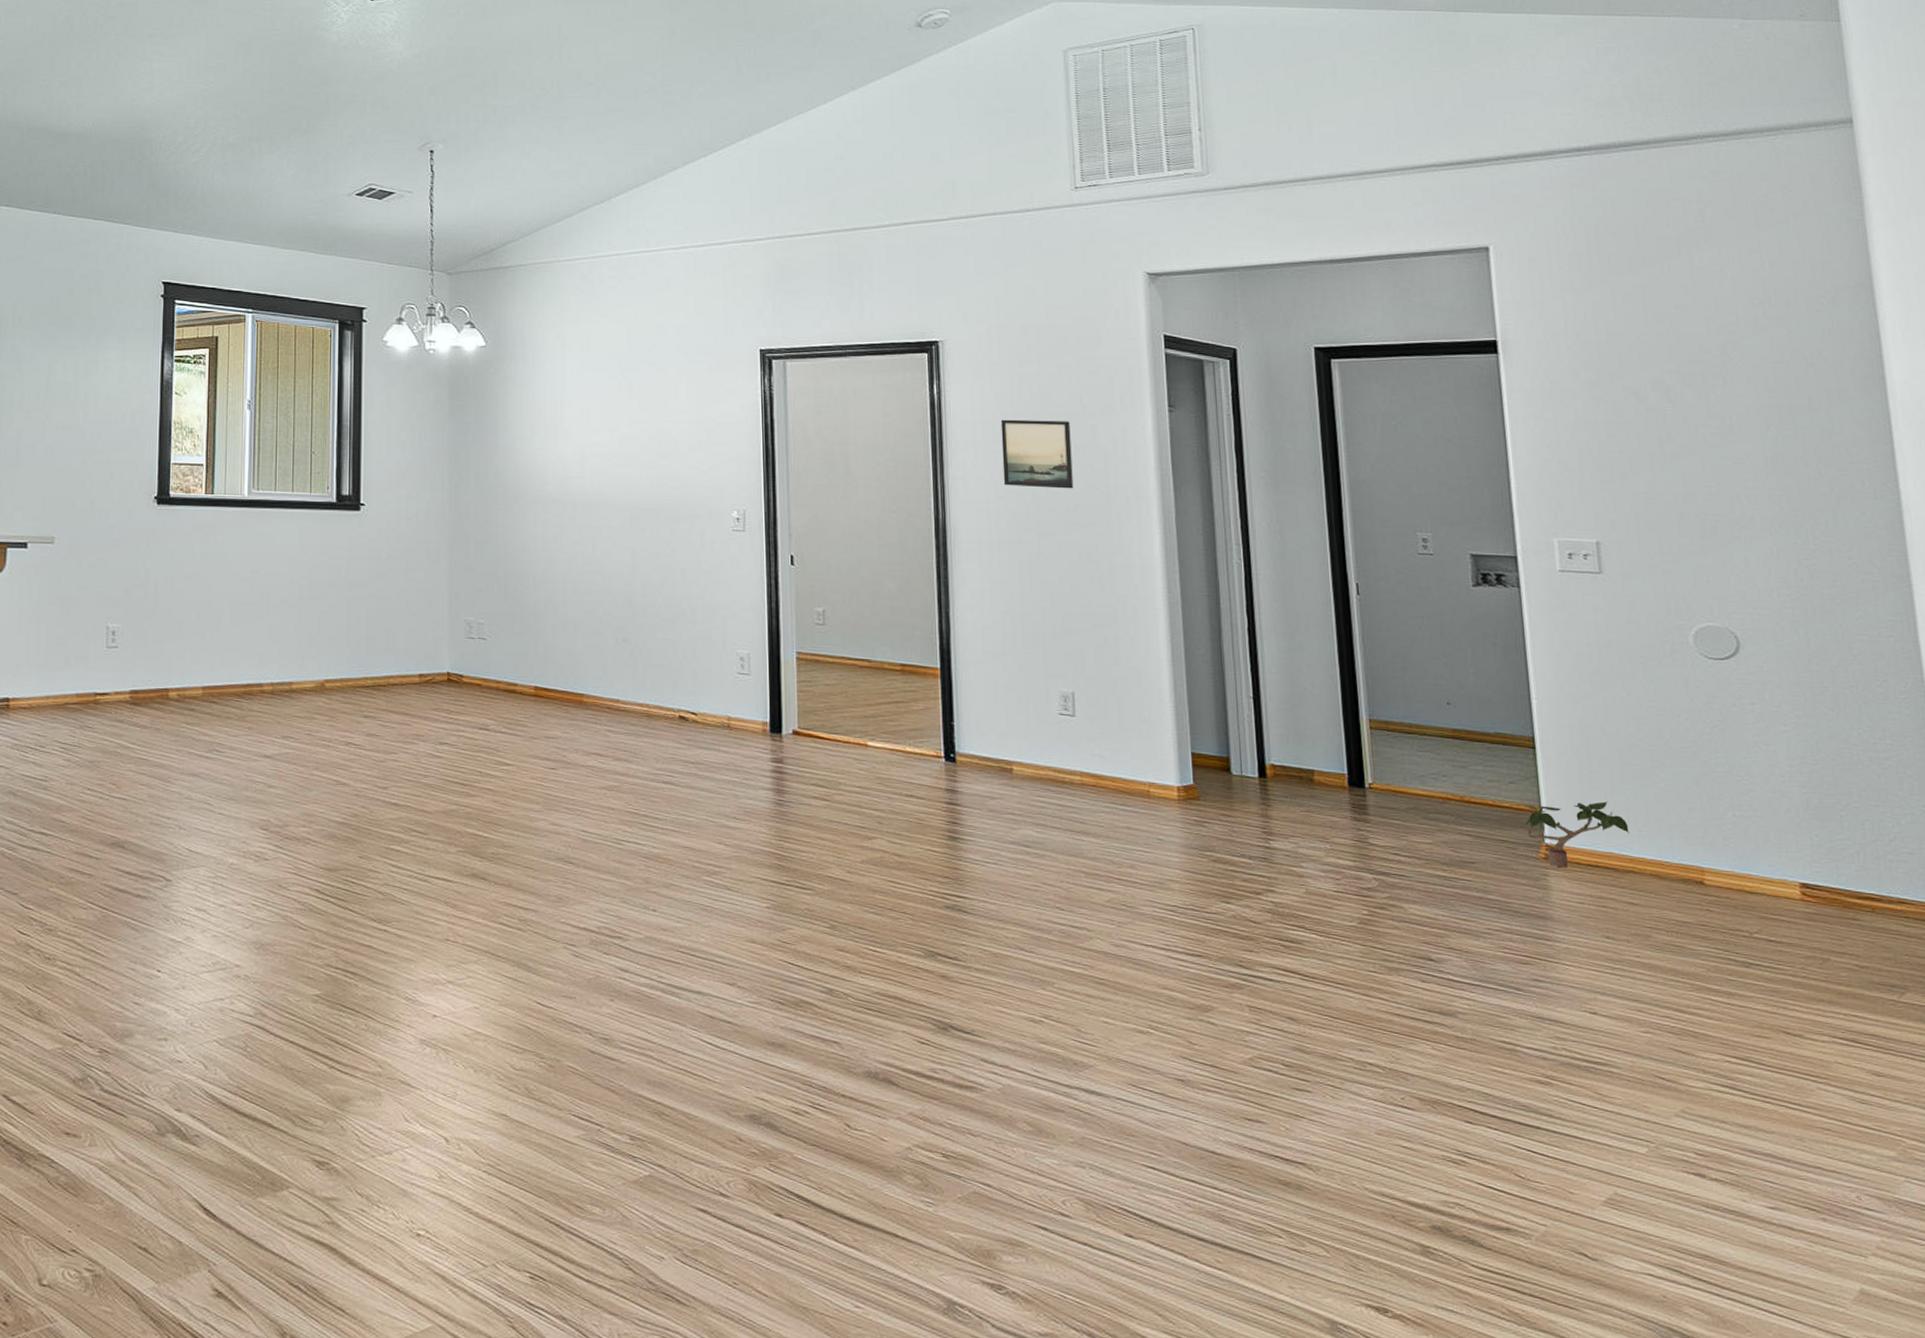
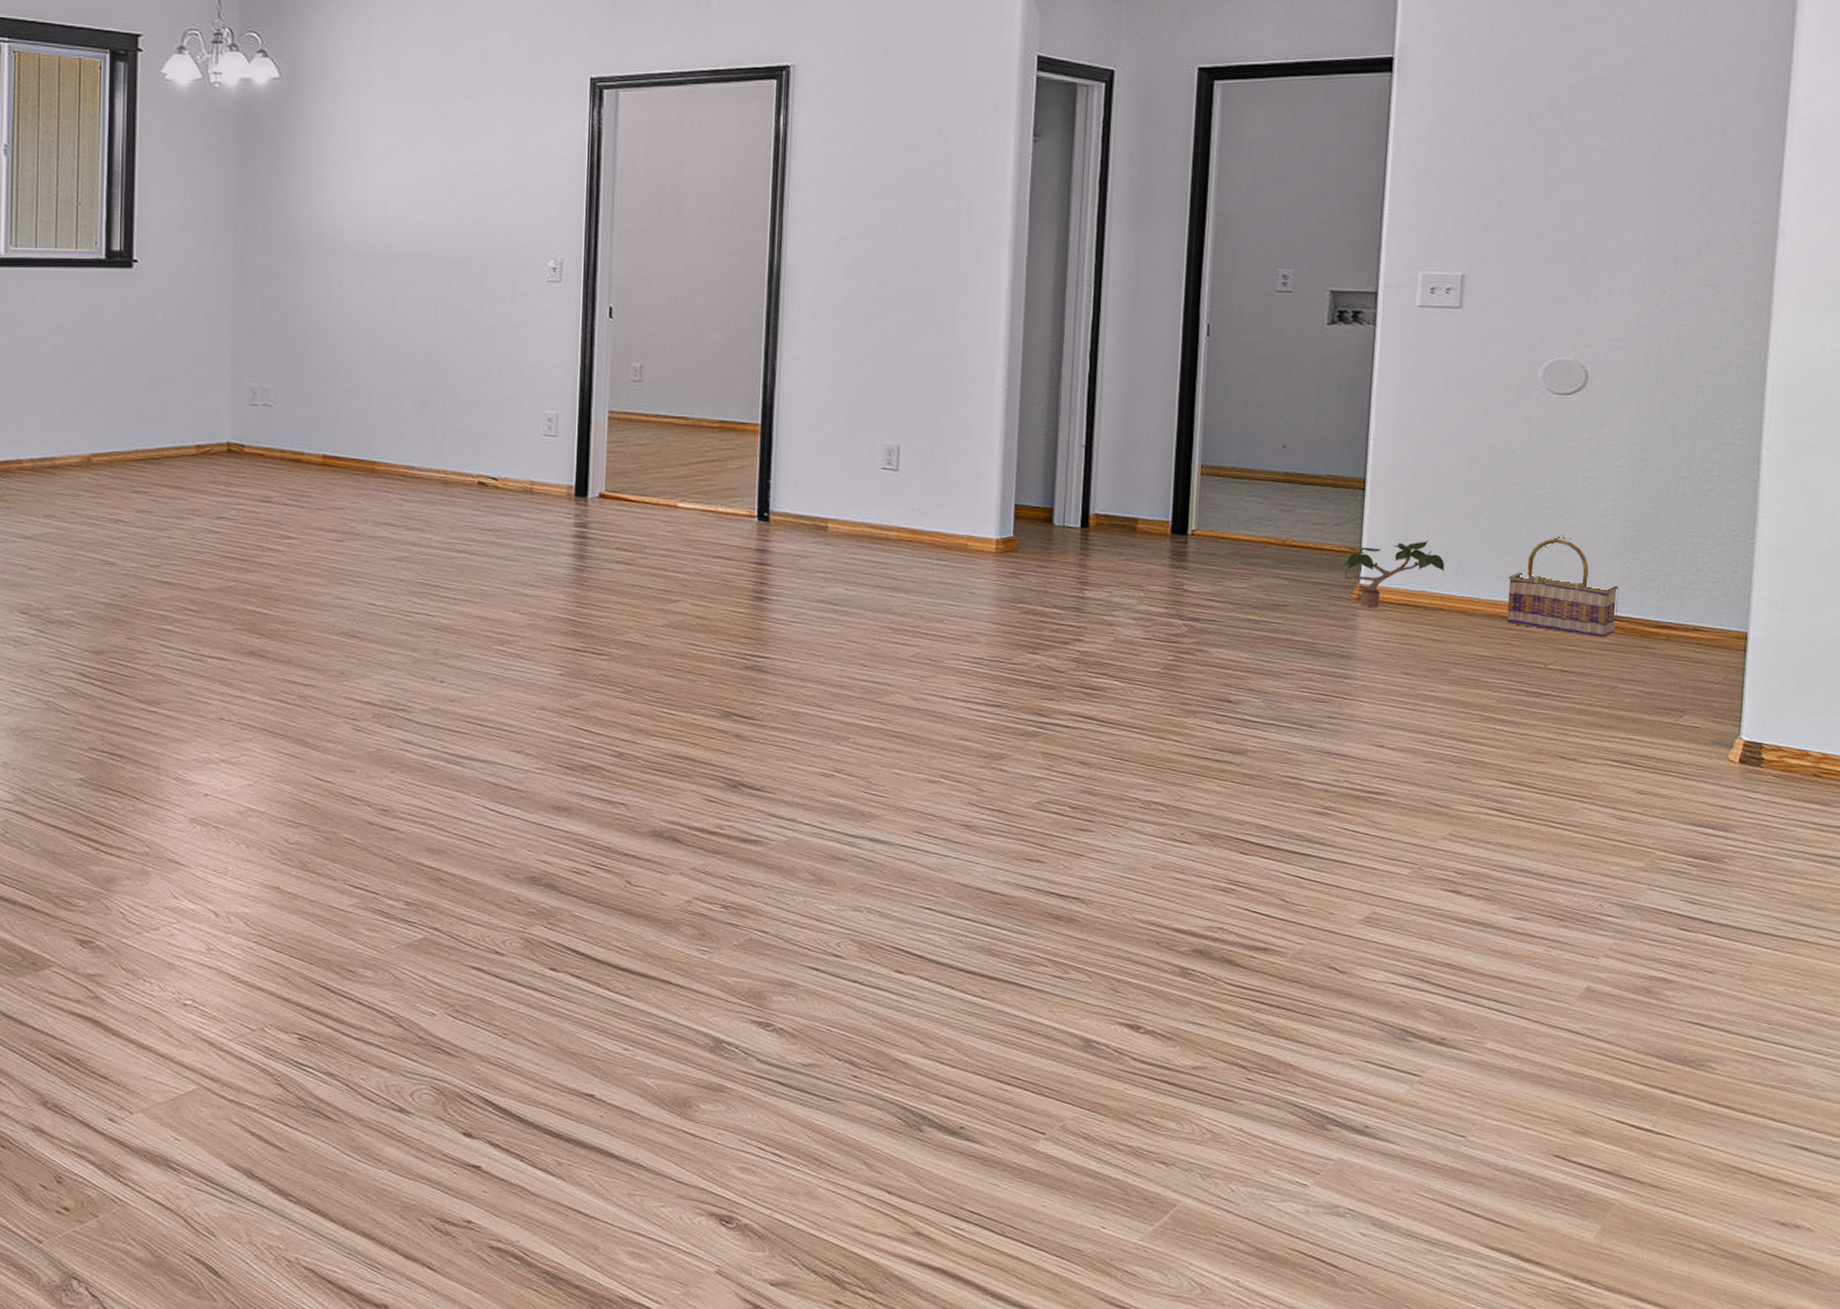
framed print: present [1000,419,1074,489] -> none [847,153,925,229]
basket: none [1695,799,1817,907] -> present [1506,534,1619,637]

